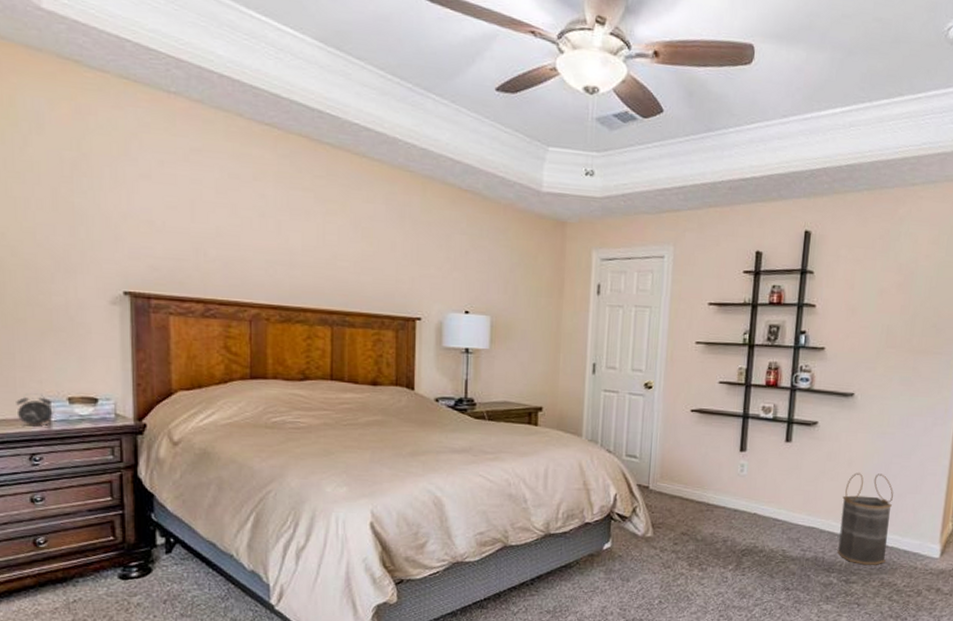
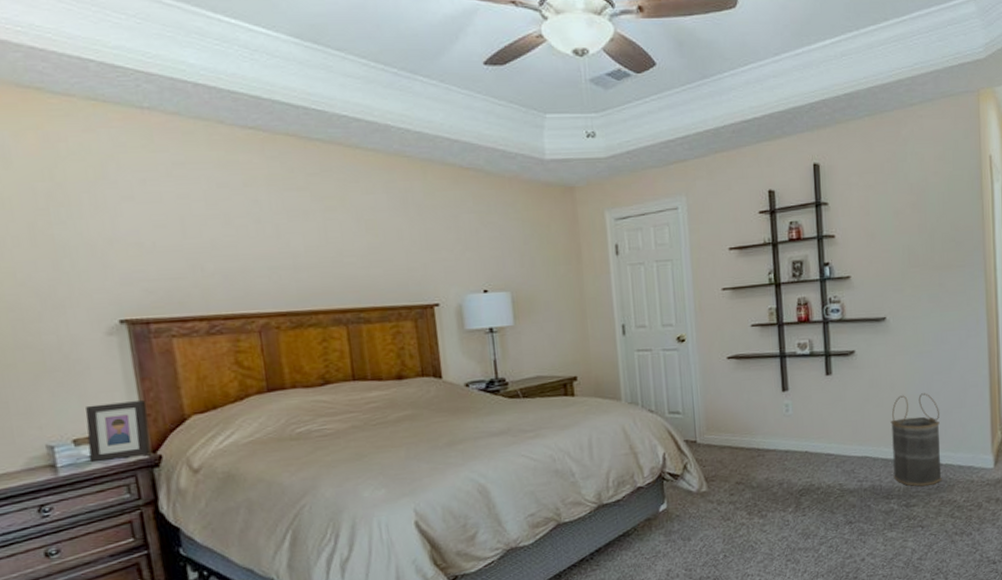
alarm clock: present [16,393,53,426] -> none [16,440,59,477]
picture frame: none [81,367,139,422] -> present [85,400,151,463]

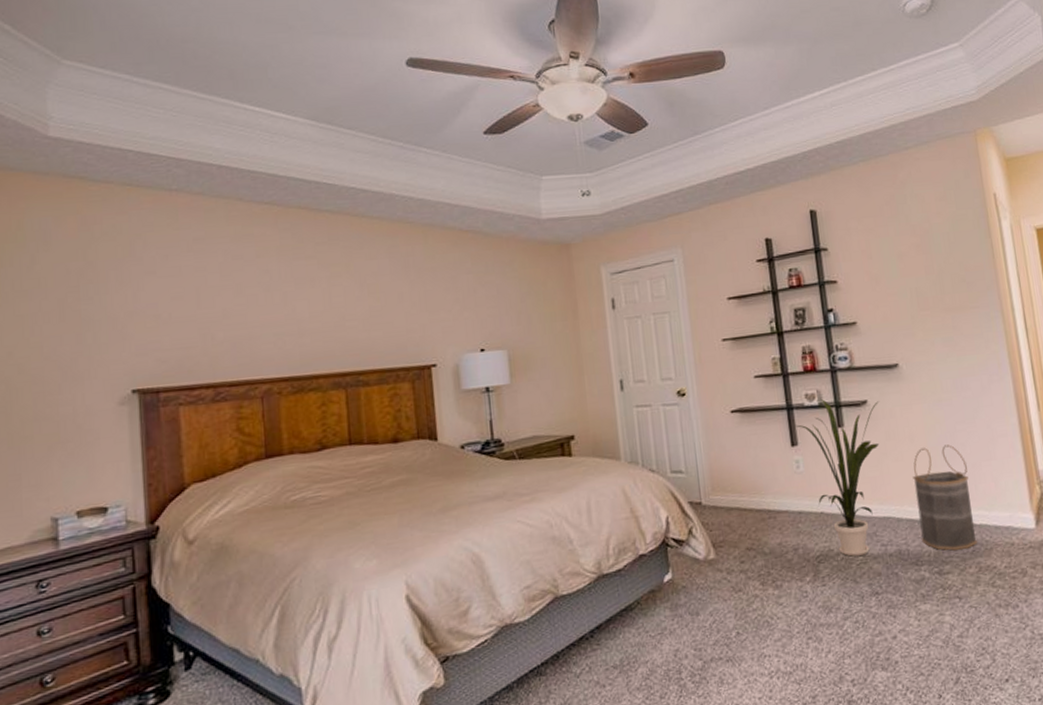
picture frame: present [85,400,151,463] -> none [90,470,150,535]
house plant: none [787,347,866,491] -> present [795,398,880,557]

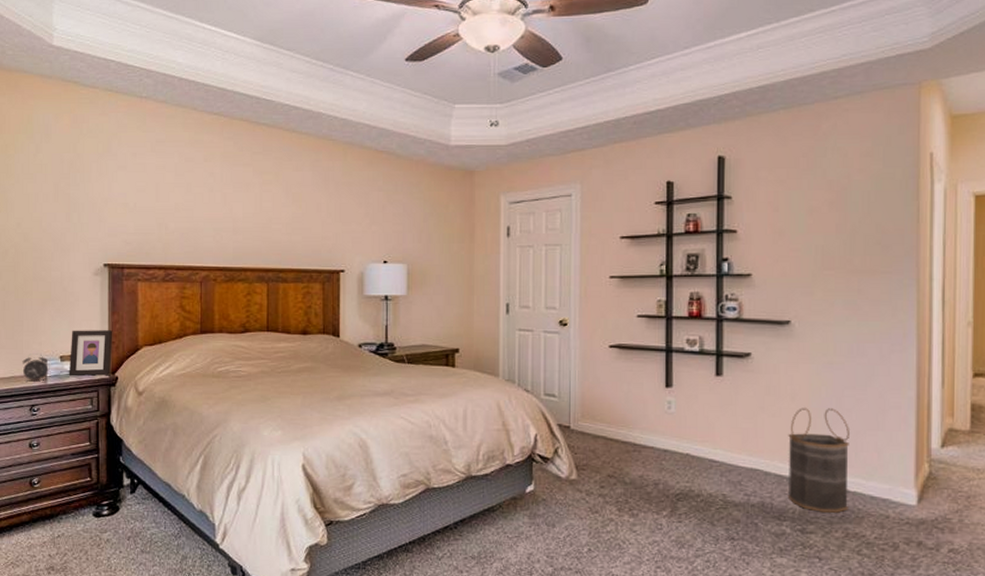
alarm clock: none [22,512,61,551] -> present [22,353,49,381]
picture frame: none [90,470,150,535] -> present [70,330,113,376]
house plant: present [795,398,880,557] -> none [672,345,764,502]

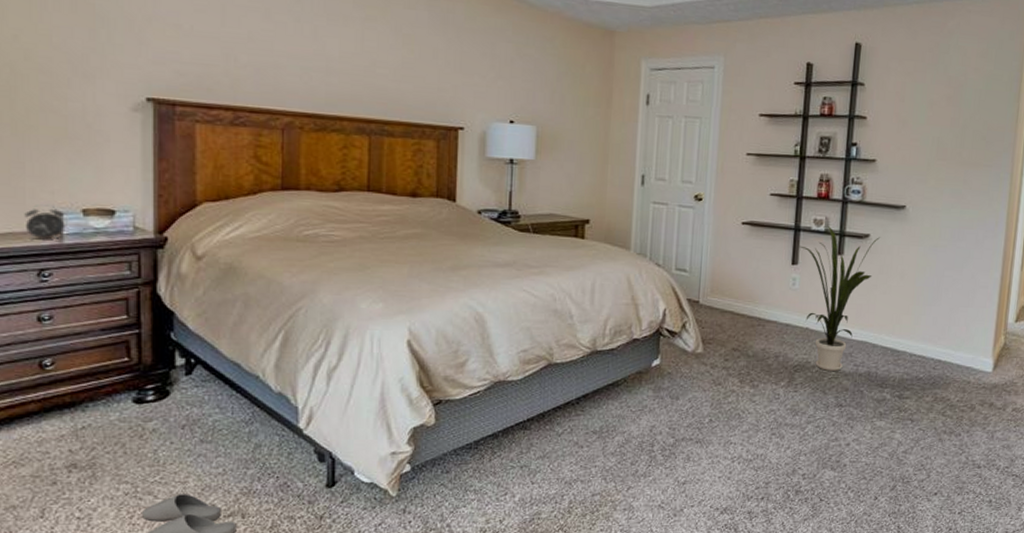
picture frame: present [70,330,113,376] -> none [97,177,160,235]
house plant: none [672,345,764,502] -> present [799,225,881,372]
basket: present [787,407,849,513] -> none [890,286,946,380]

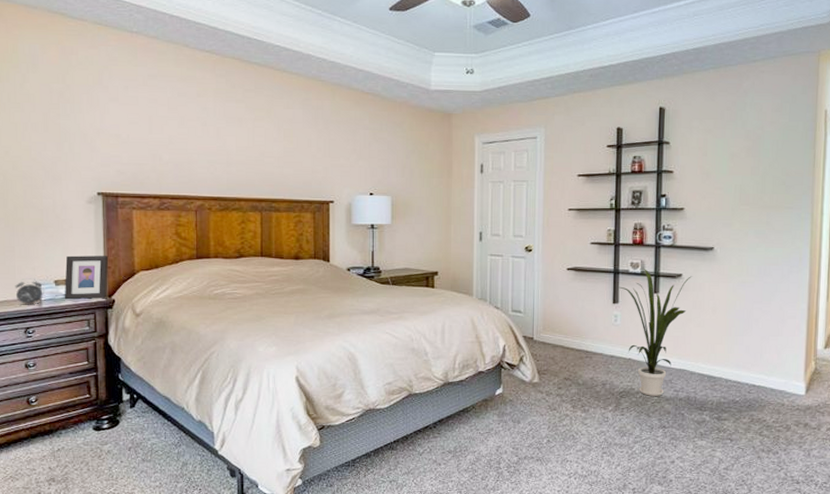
picture frame: none [97,177,160,235] -> present [65,255,109,300]

